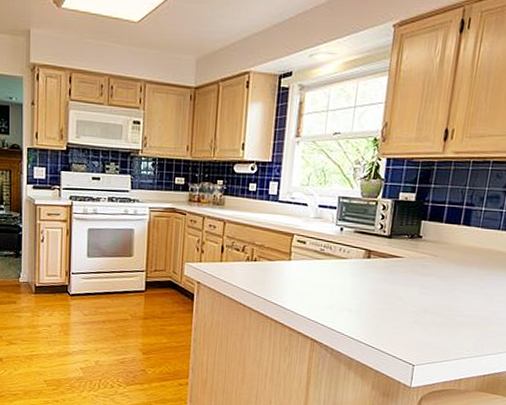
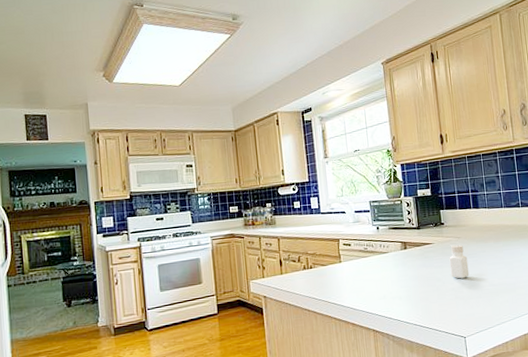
pepper shaker: none [415,263,441,303] -> present [449,245,469,279]

